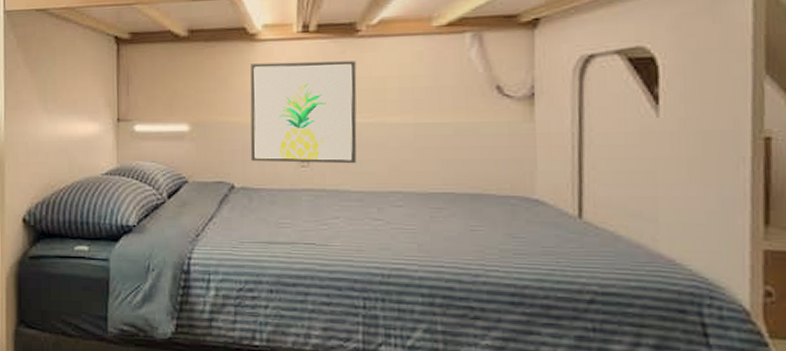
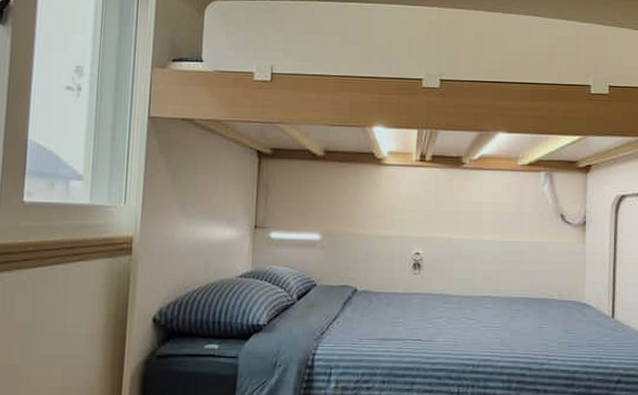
wall art: present [250,61,357,164] -> none [372,184,461,273]

